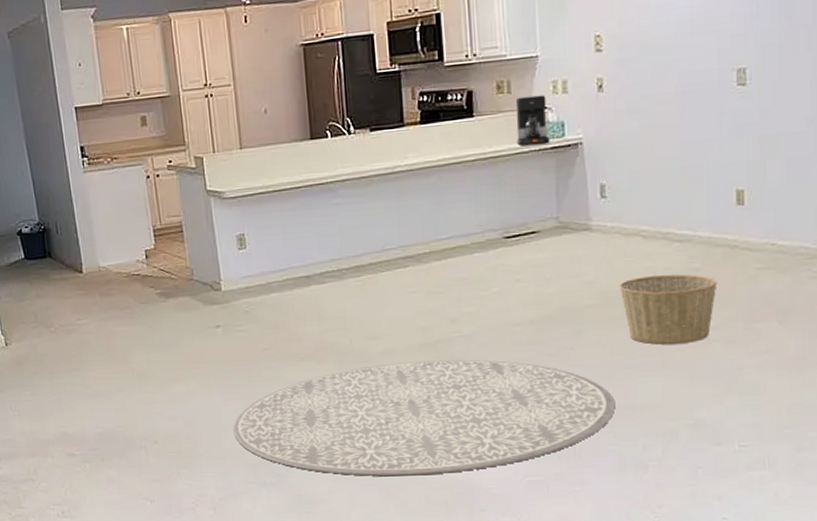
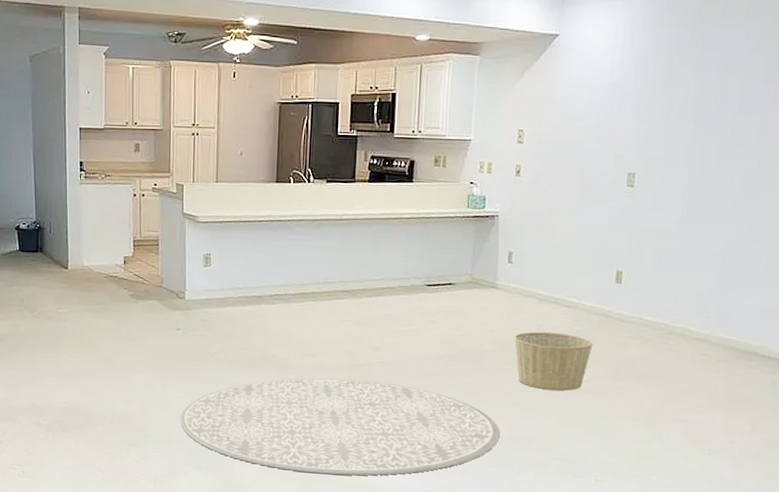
coffee maker: present [516,95,550,146] -> none [446,171,474,213]

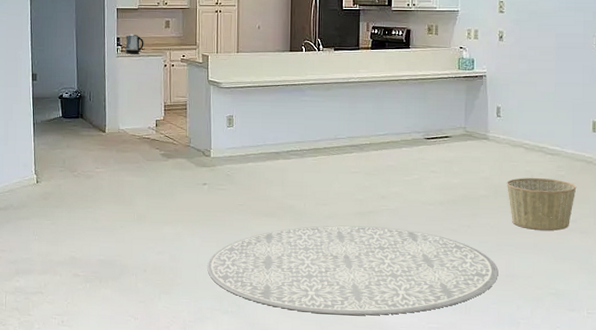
kettle: none [89,158,111,182] -> present [125,34,144,55]

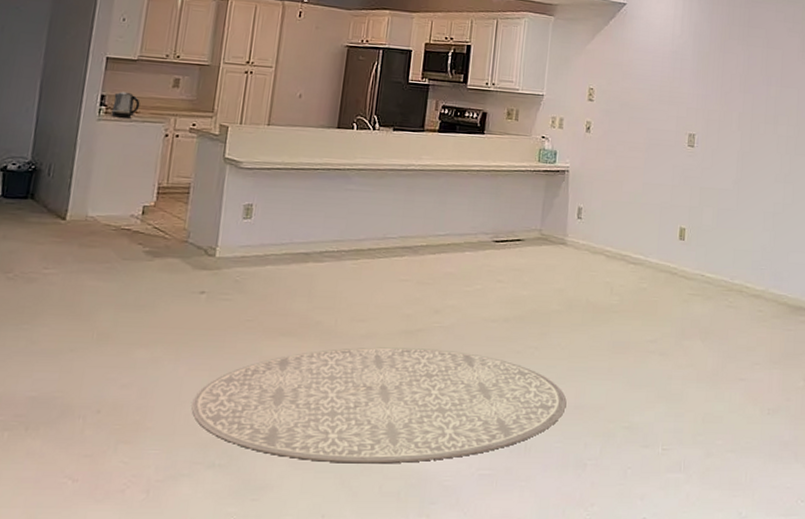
basket: present [506,178,577,231] -> none [582,290,659,352]

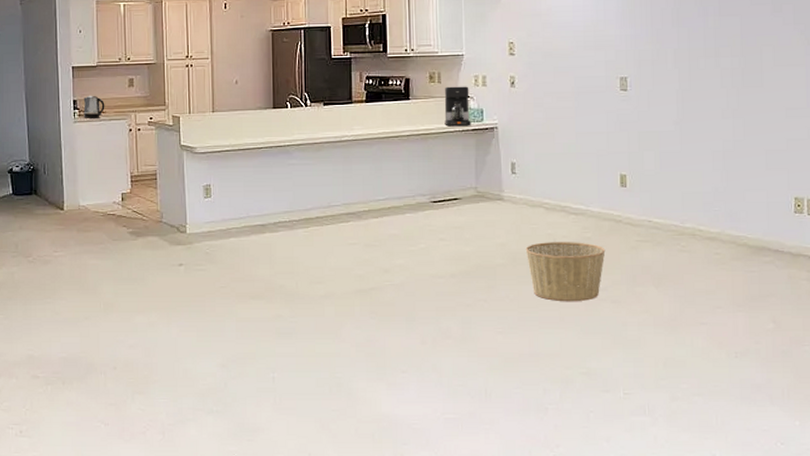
rug: present [191,347,567,464] -> none [187,305,521,409]
coffee maker: none [517,124,546,167] -> present [444,86,471,127]
basket: none [582,290,659,352] -> present [525,242,606,301]

